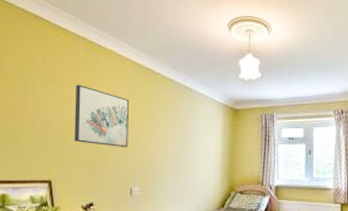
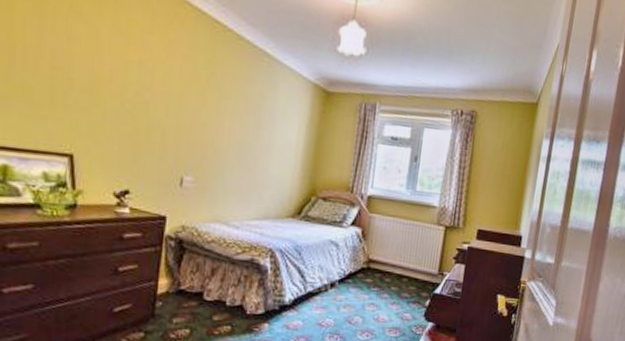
wall art: present [74,84,130,148] -> none [108,28,189,124]

